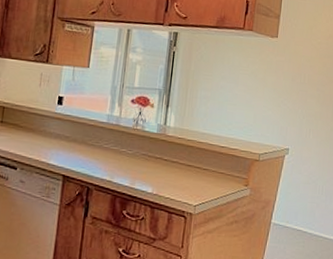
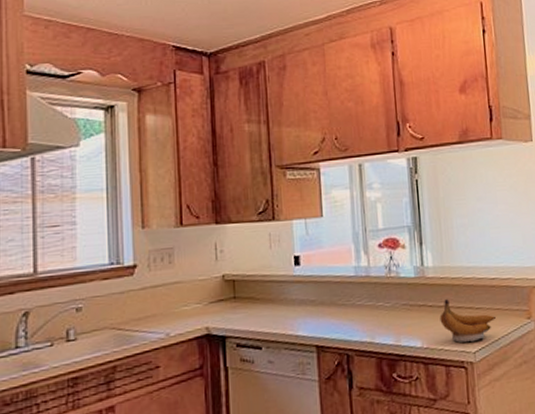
banana: none [171,157,218,196] -> present [440,299,496,343]

